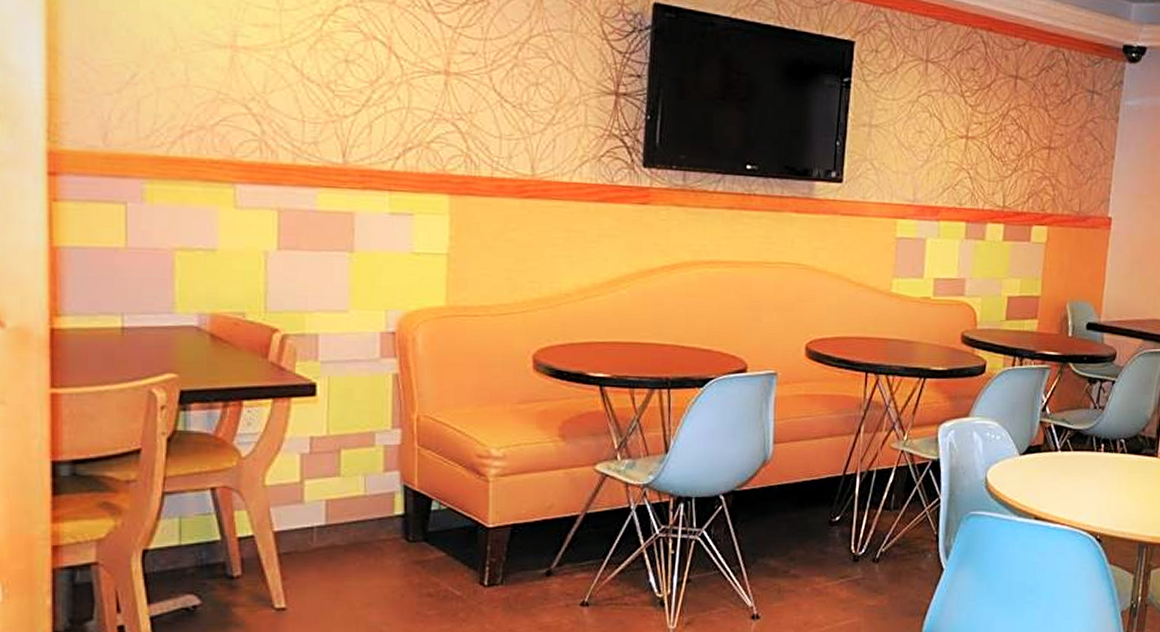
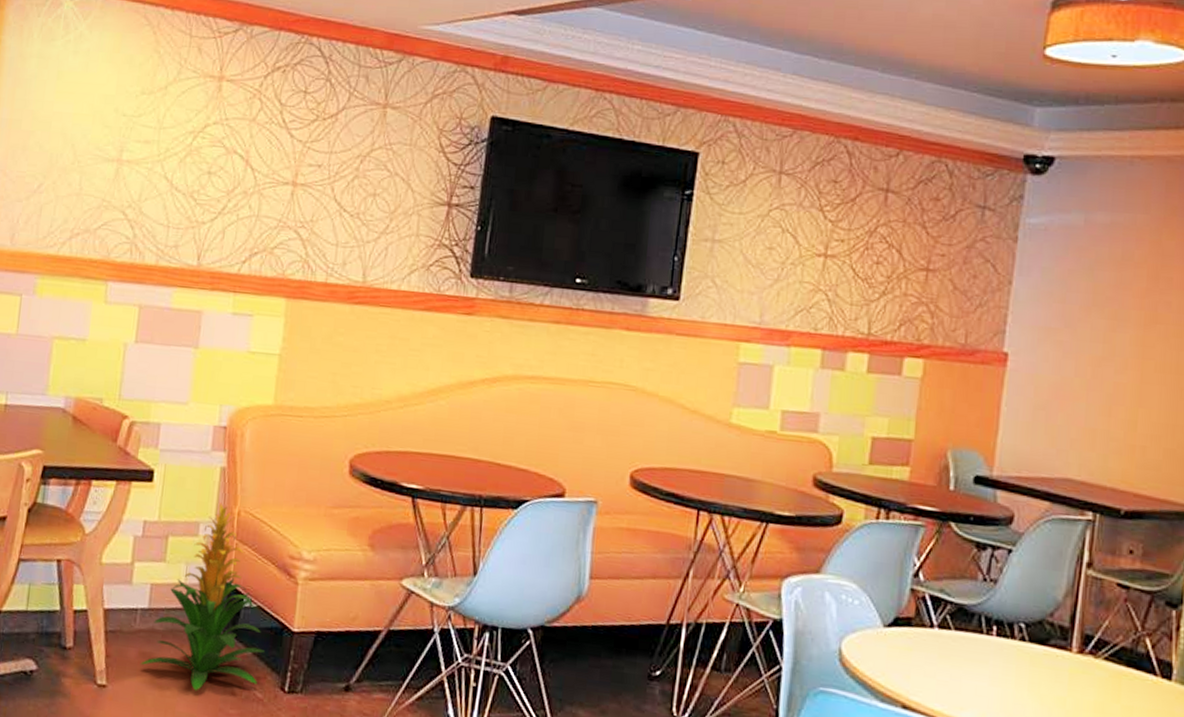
indoor plant: none [322,410,459,599] -> present [140,502,265,691]

